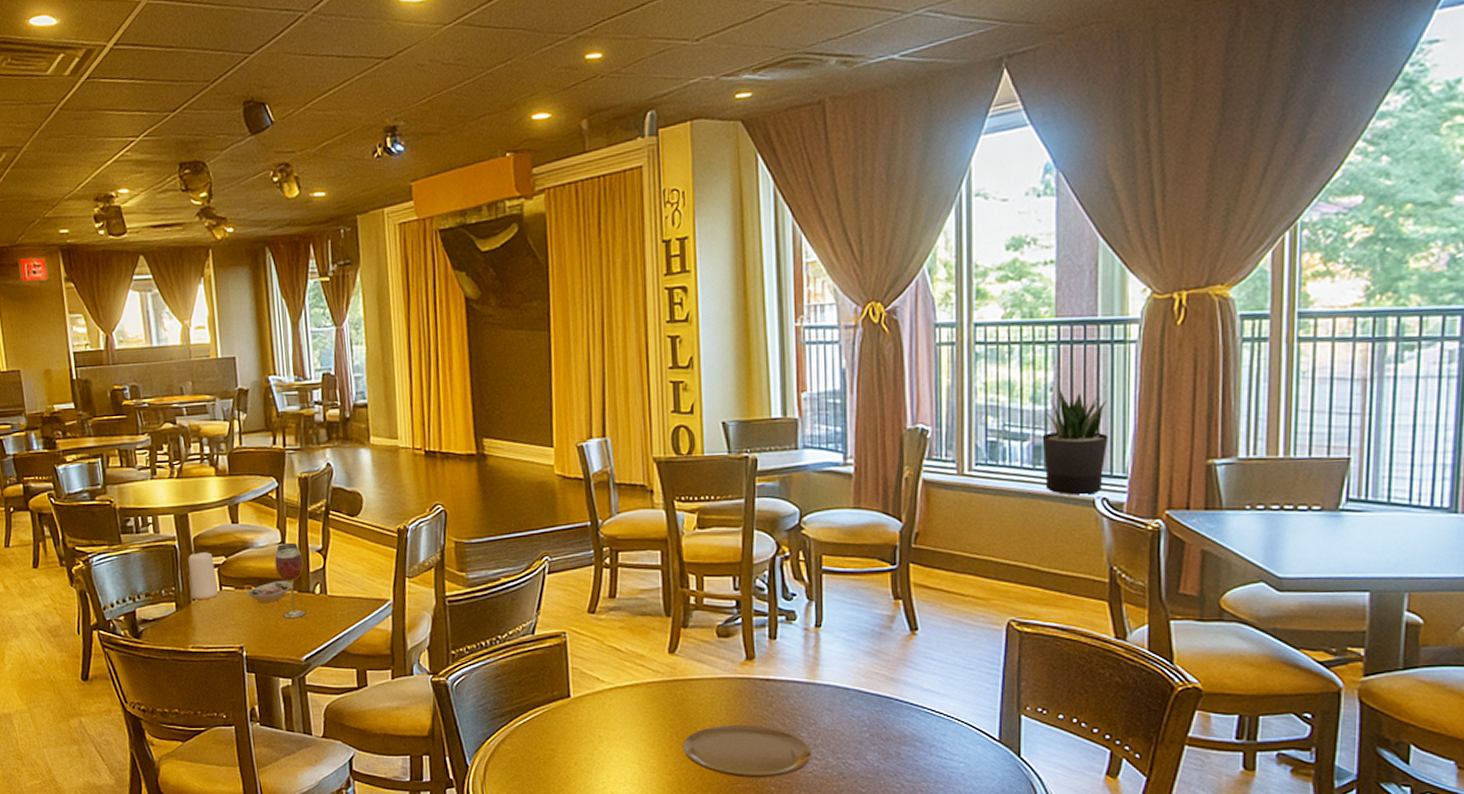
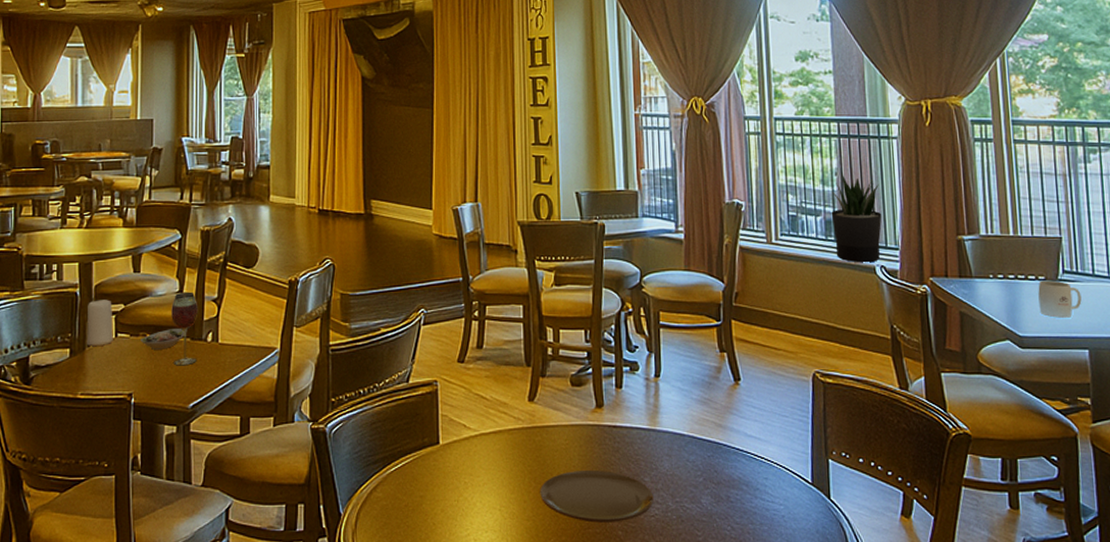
mug: none [1309,510,1369,557] -> present [1038,280,1082,319]

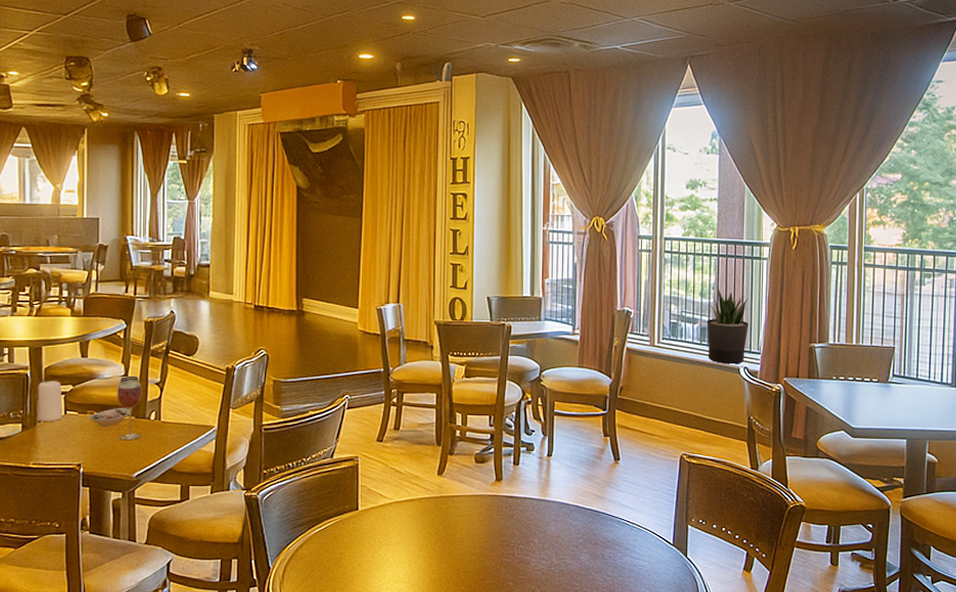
plate: present [540,470,654,523] -> none [444,533,541,575]
mug: present [1038,280,1082,319] -> none [871,382,906,414]

